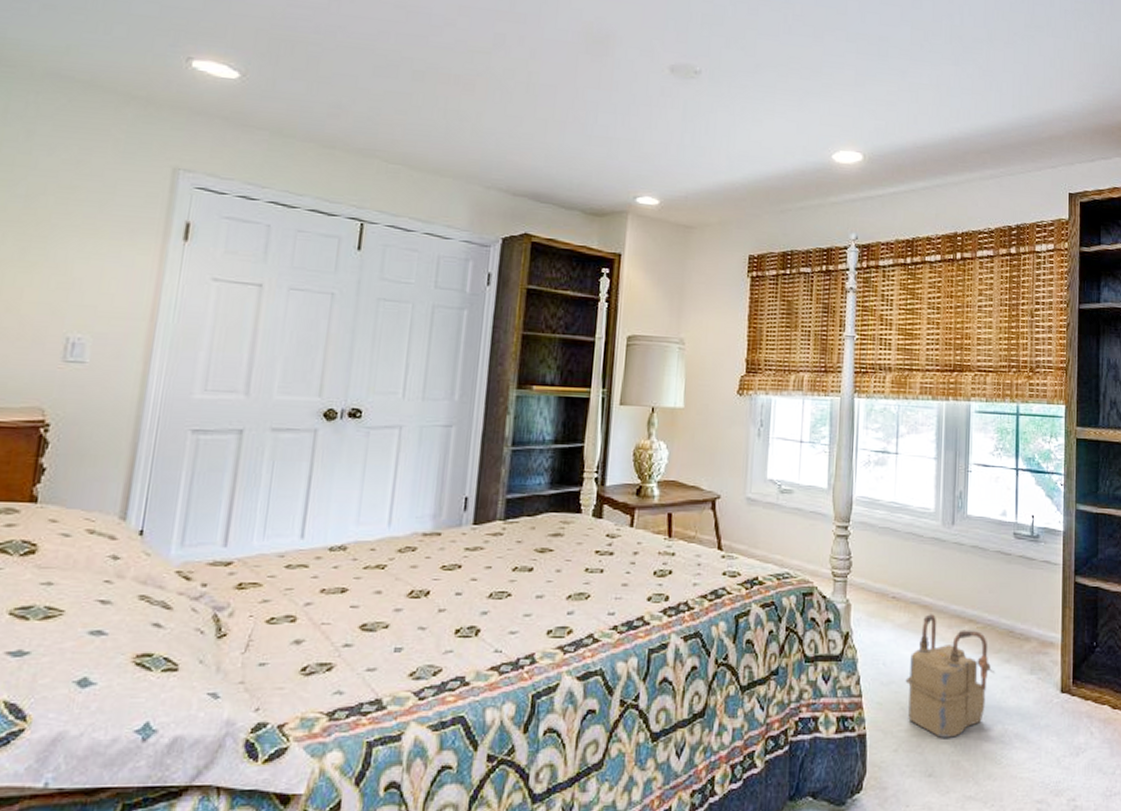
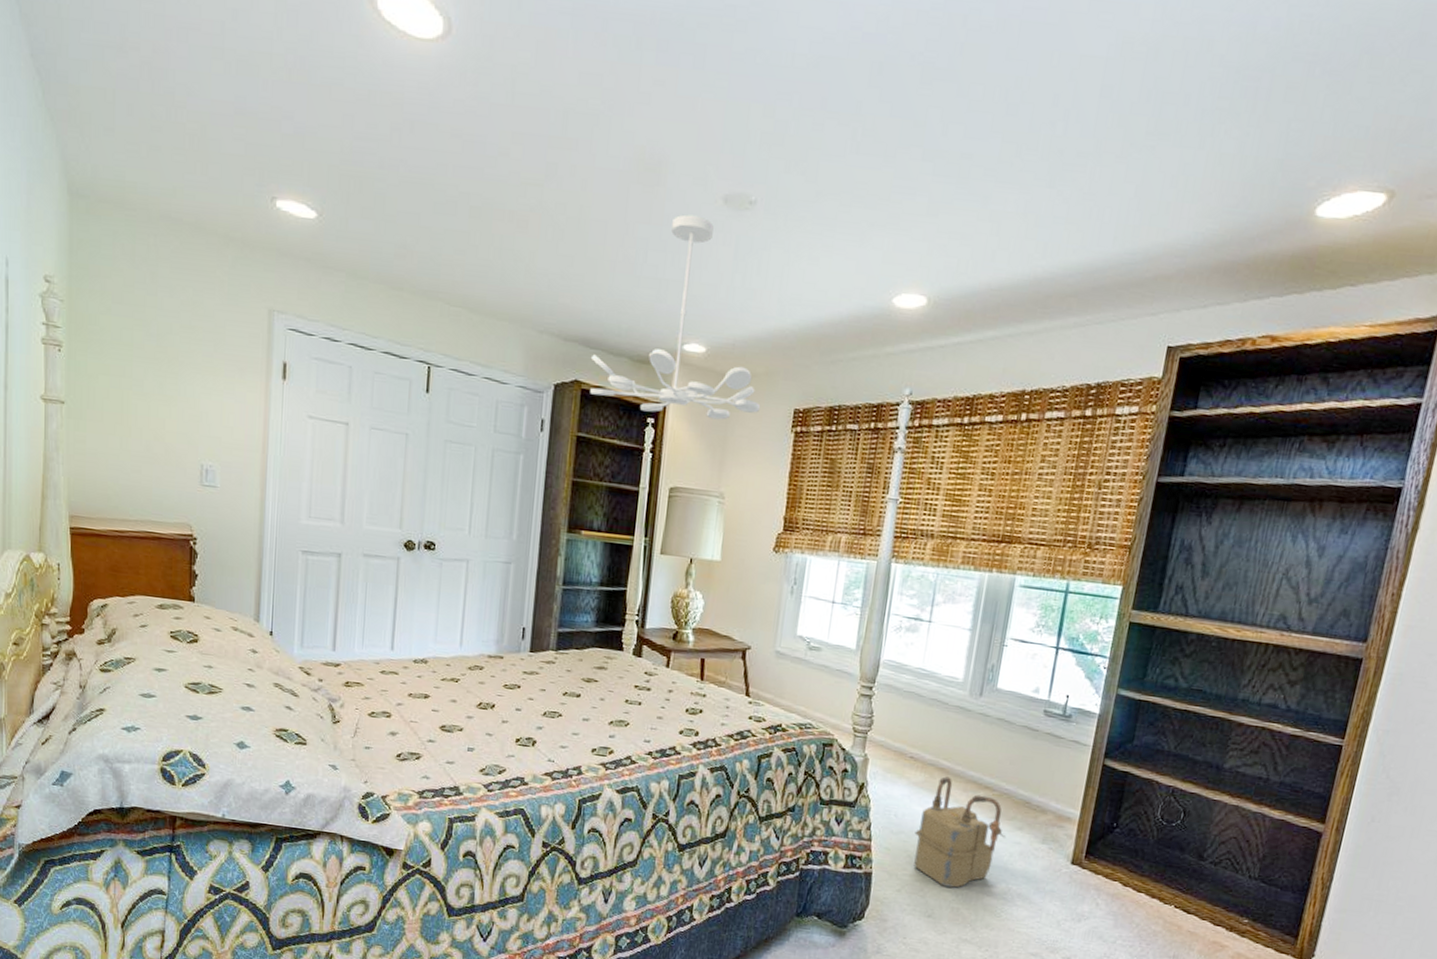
ceiling light: none [541,81,716,268] -> present [590,214,761,420]

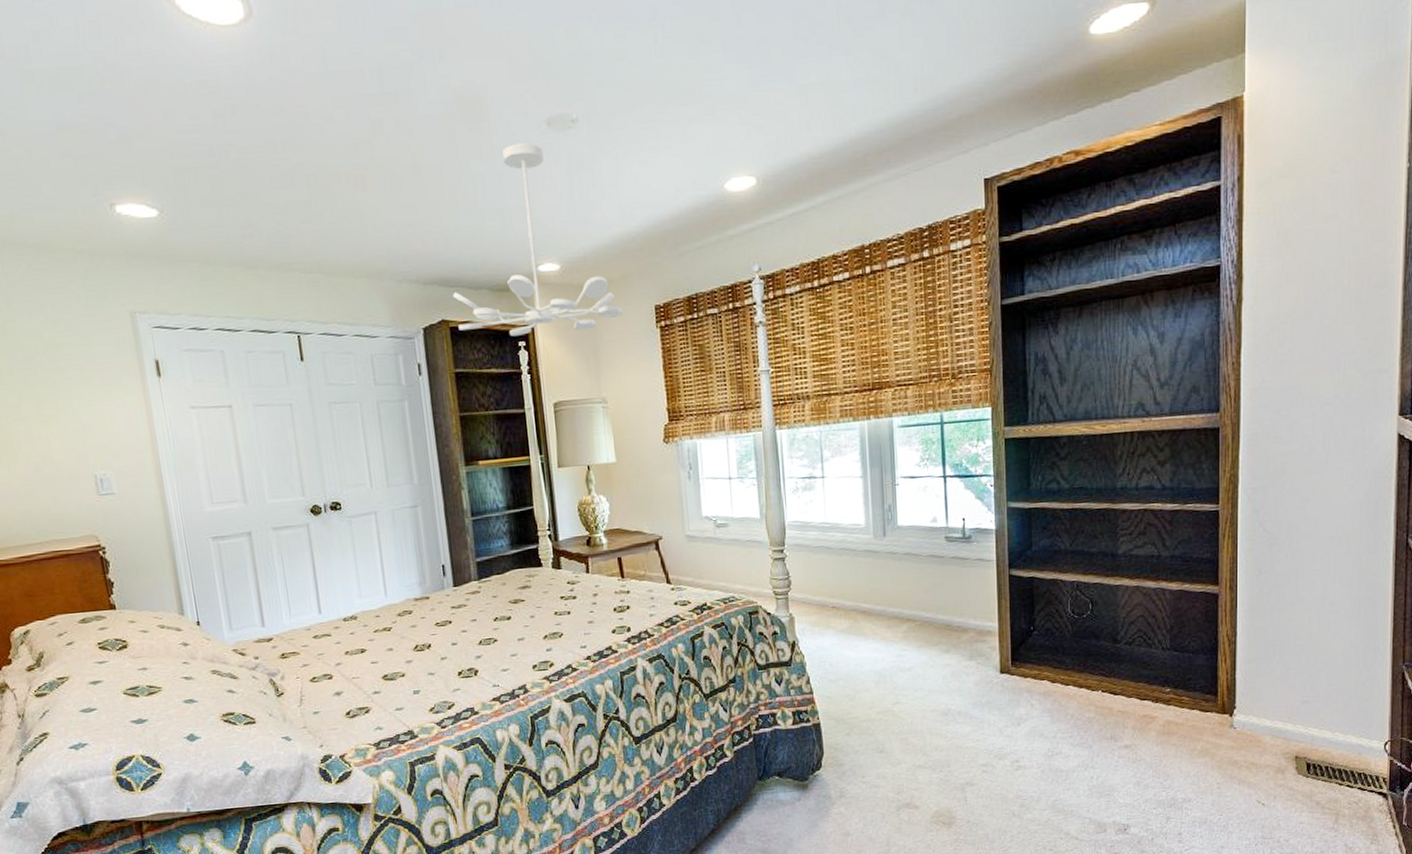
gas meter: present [914,776,1005,888] -> none [851,618,935,721]

